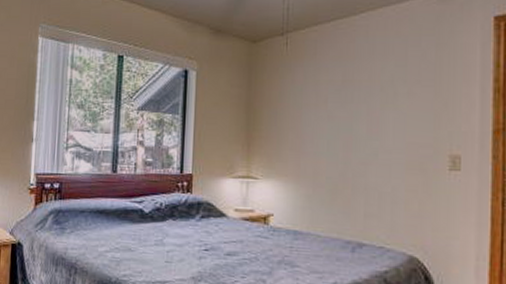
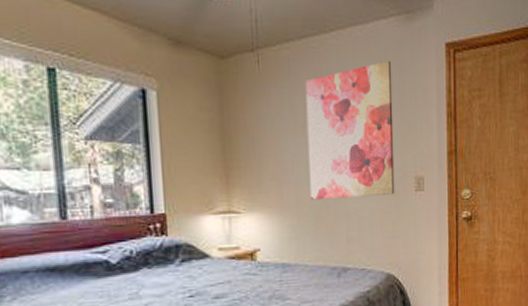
wall art: none [327,37,427,173] -> present [305,60,395,200]

